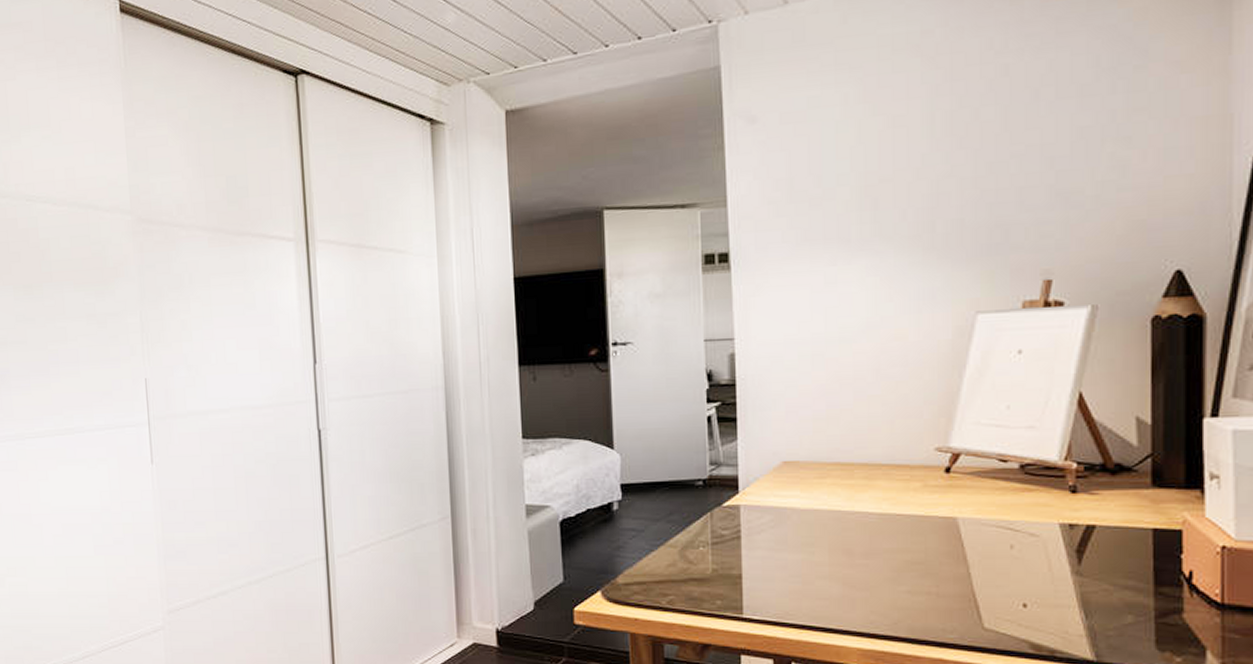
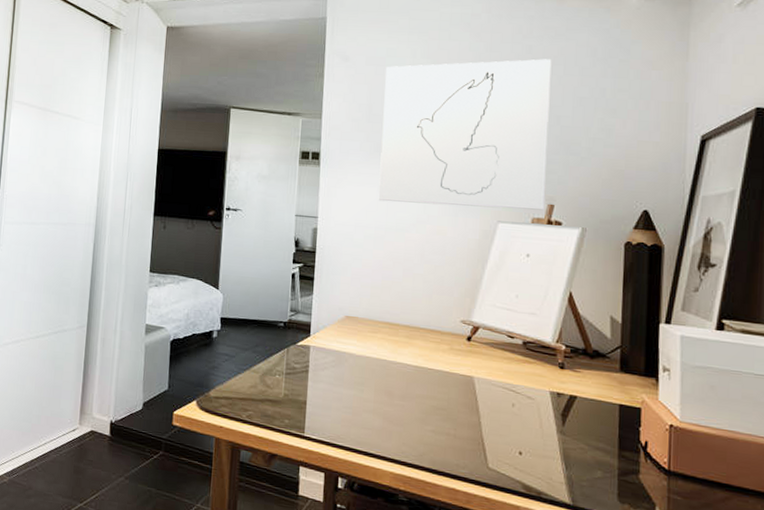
wall art: none [807,79,1038,307] -> present [378,59,552,210]

